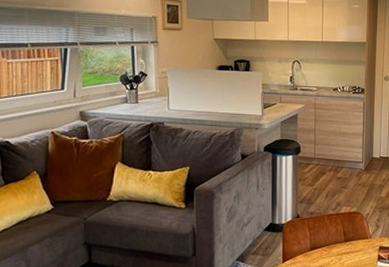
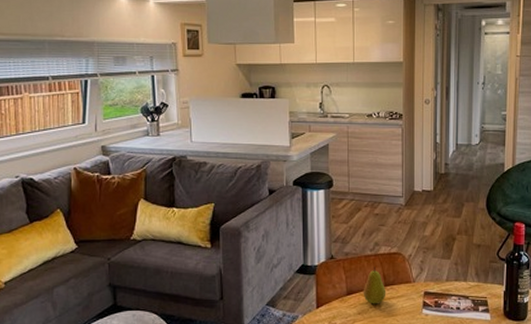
fruit: none [325,224,346,258] -> present [363,266,387,304]

